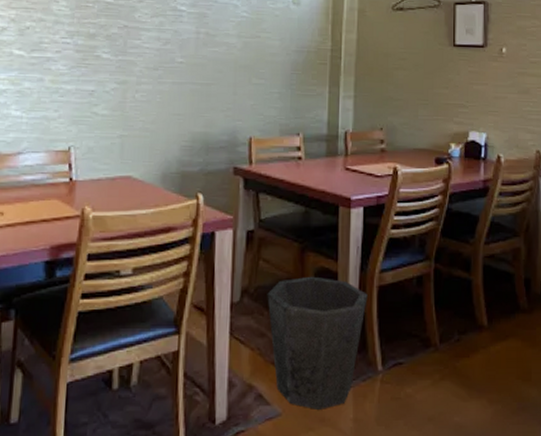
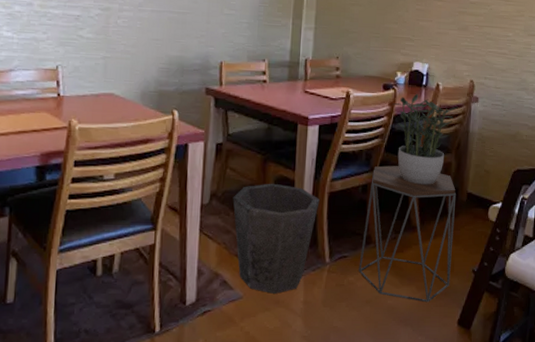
side table: none [417,253,529,420] -> present [358,165,456,303]
potted plant: none [446,167,525,275] -> present [391,93,459,185]

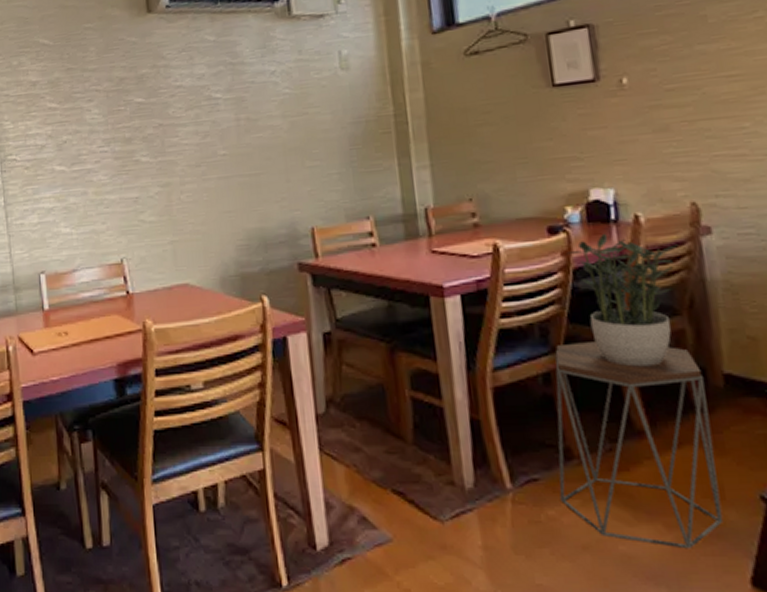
waste bin: present [232,183,320,294] -> none [356,380,481,535]

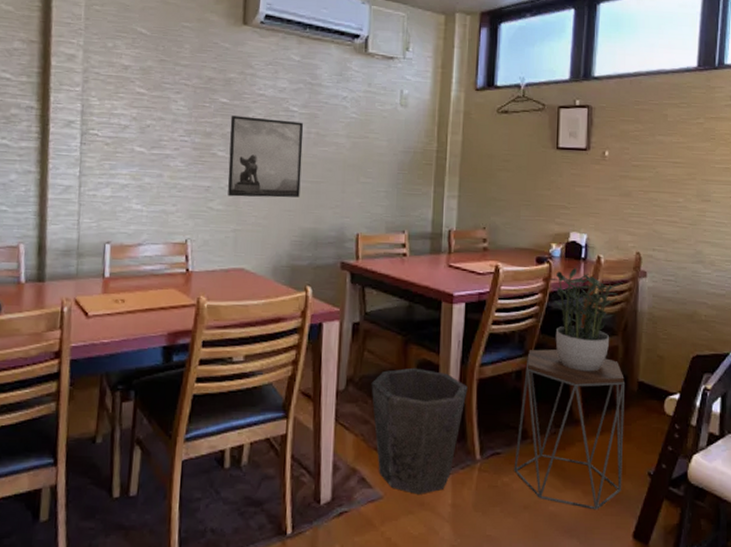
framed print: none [149,109,239,205] -> present [227,116,304,198]
waste bin: none [356,380,481,535] -> present [371,367,468,494]

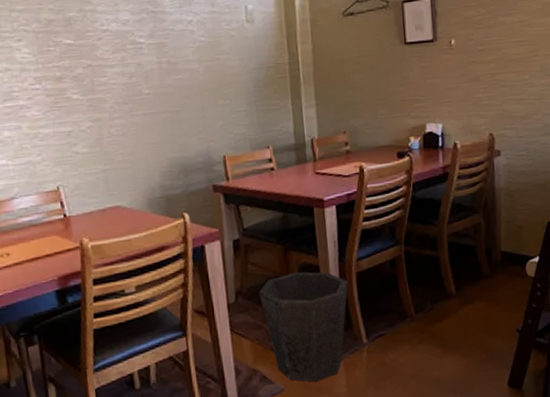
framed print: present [227,116,304,198] -> none [78,53,162,138]
side table: present [514,349,625,510] -> none [398,235,495,369]
potted plant: present [546,267,624,372] -> none [408,156,481,251]

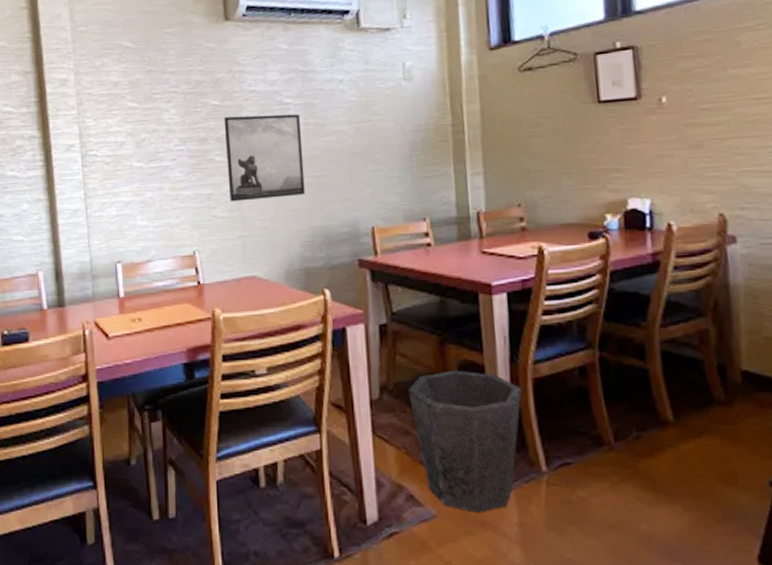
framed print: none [78,53,162,138] -> present [224,114,305,202]

